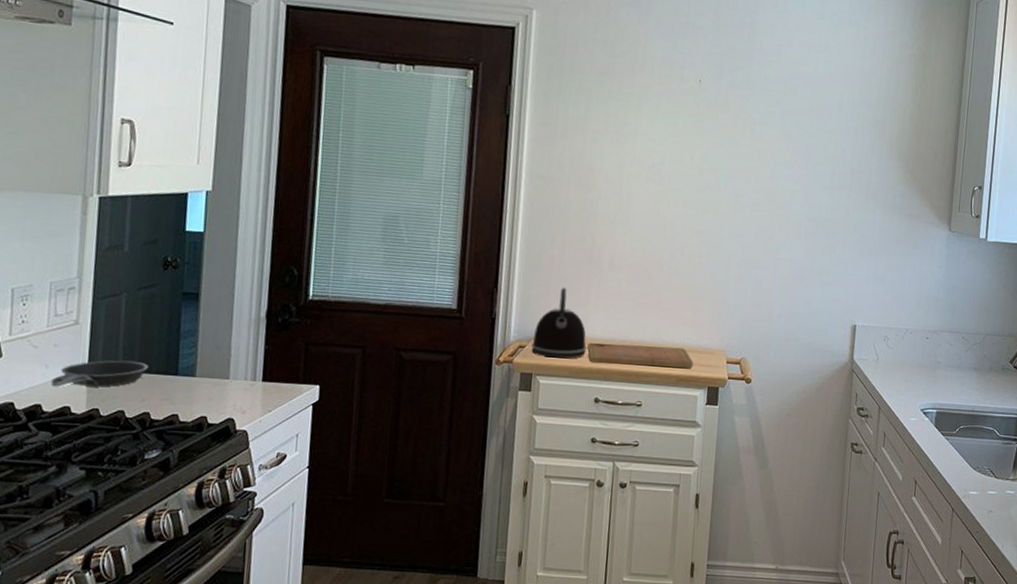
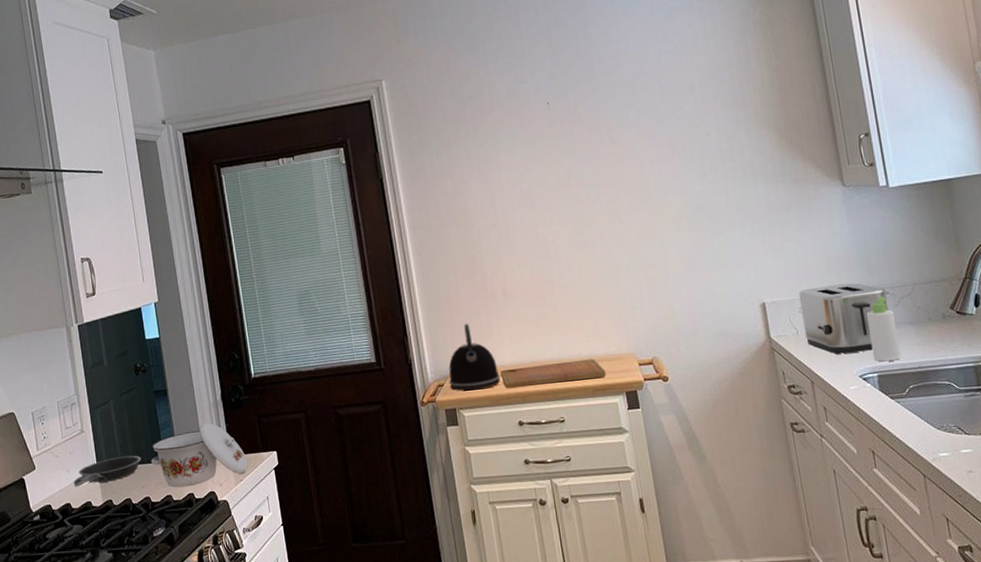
cooking pot: none [160,339,282,409] -> present [150,422,248,488]
toaster: none [884,319,961,388] -> present [798,283,889,354]
bottle: none [936,335,963,401] -> present [866,291,901,362]

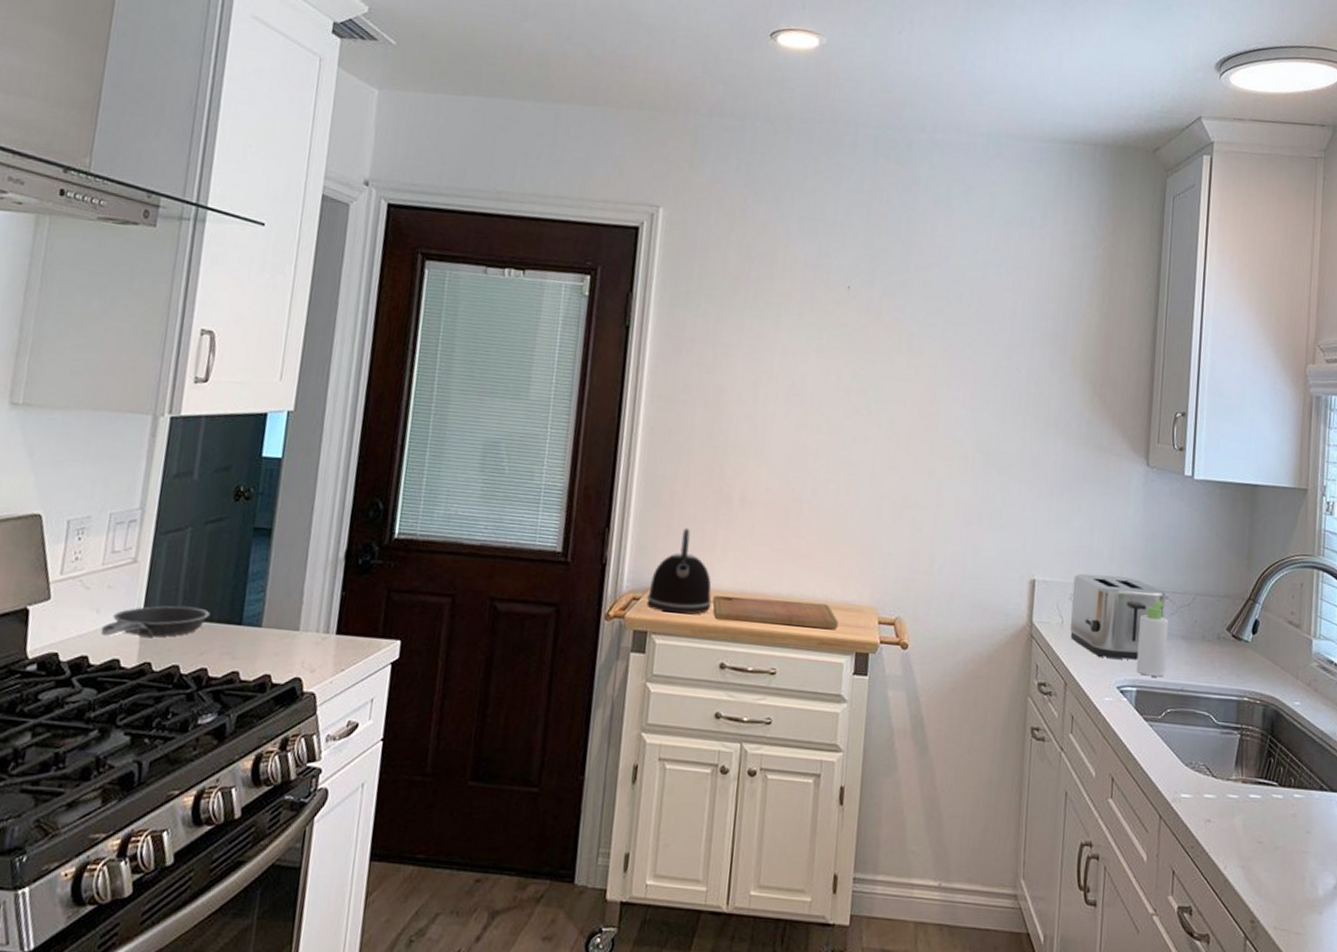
cooking pot: present [150,422,248,488] -> none [222,584,358,665]

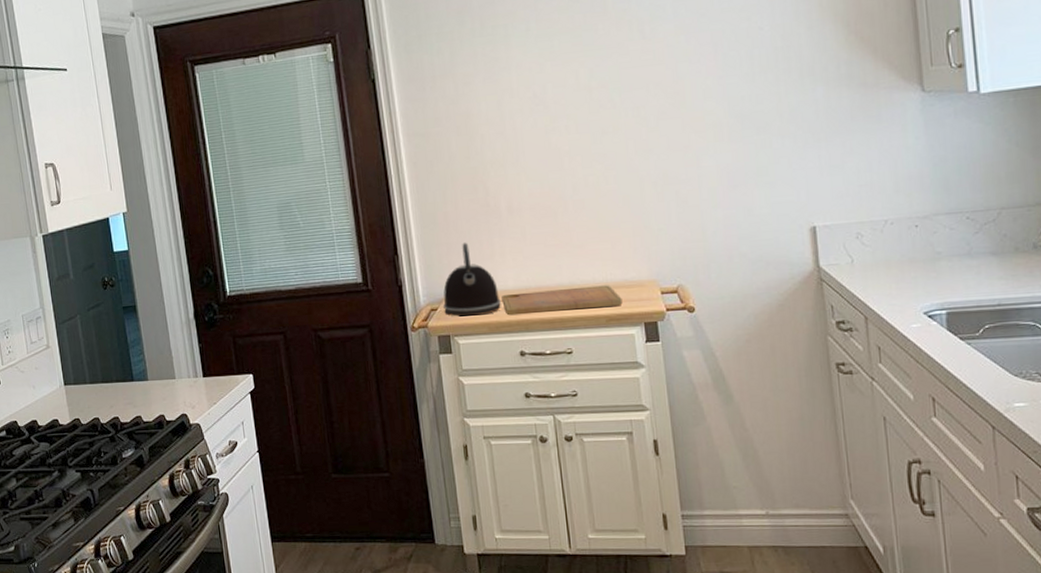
frying pan: present [100,605,210,637] -> none [39,373,110,404]
toaster: present [1070,573,1166,660] -> none [857,205,968,287]
bottle: present [1136,595,1168,677] -> none [939,215,977,297]

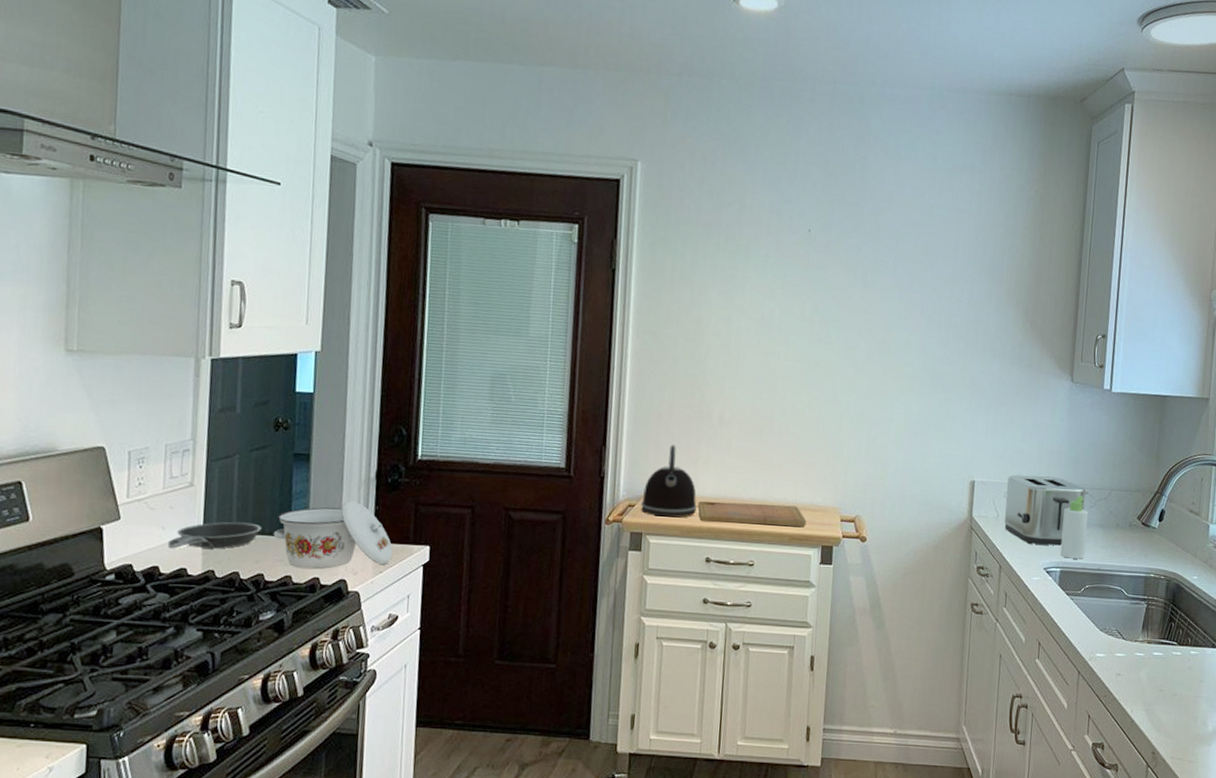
frying pan: none [39,373,110,404] -> present [167,522,262,549]
cooking pot: none [119,341,222,409] -> present [273,500,393,570]
toaster: none [857,205,968,287] -> present [1004,474,1086,546]
bottle: none [939,215,977,297] -> present [1060,491,1088,559]

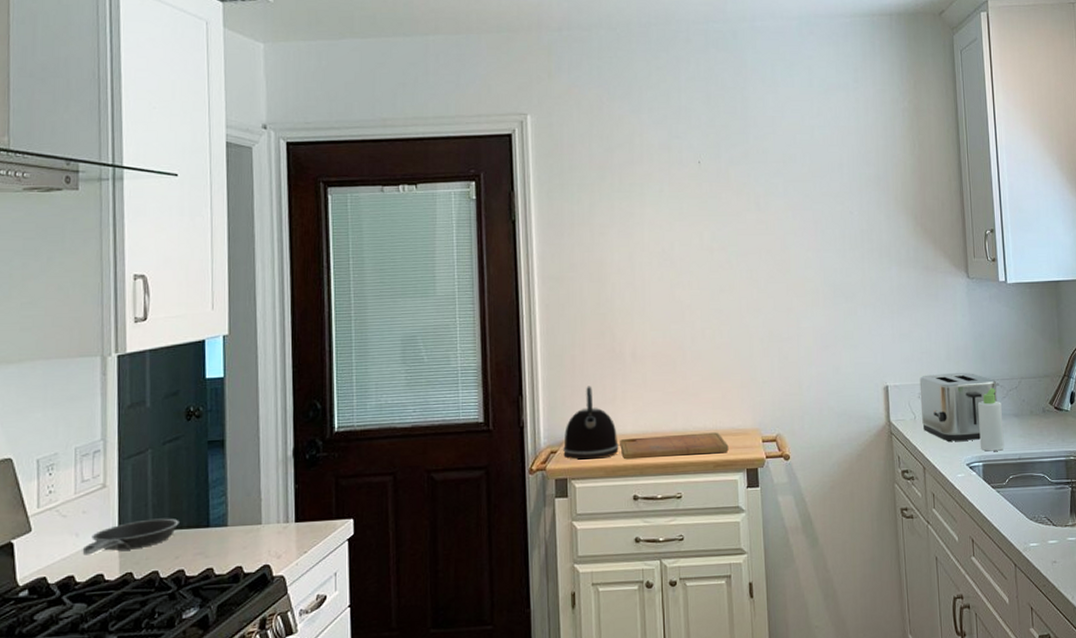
cooking pot: present [273,500,393,570] -> none [191,481,316,559]

